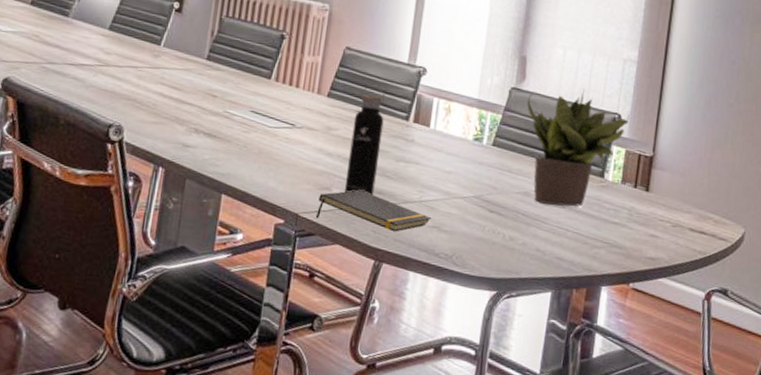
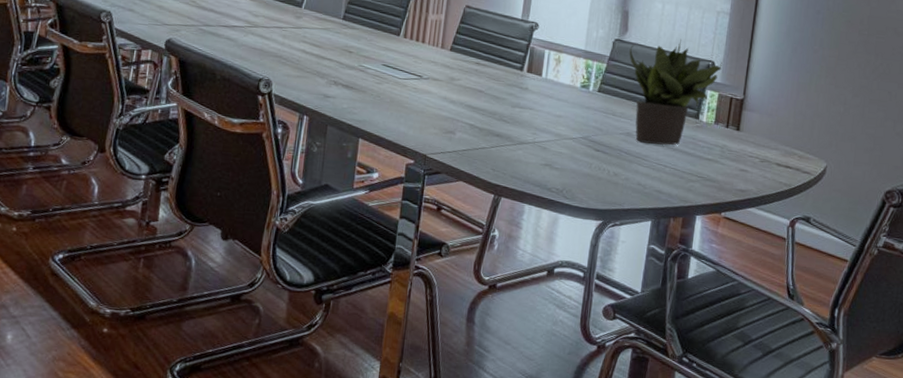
notepad: present [315,190,432,232] -> none [441,133,544,170]
water bottle: present [344,86,385,196] -> none [466,40,502,138]

